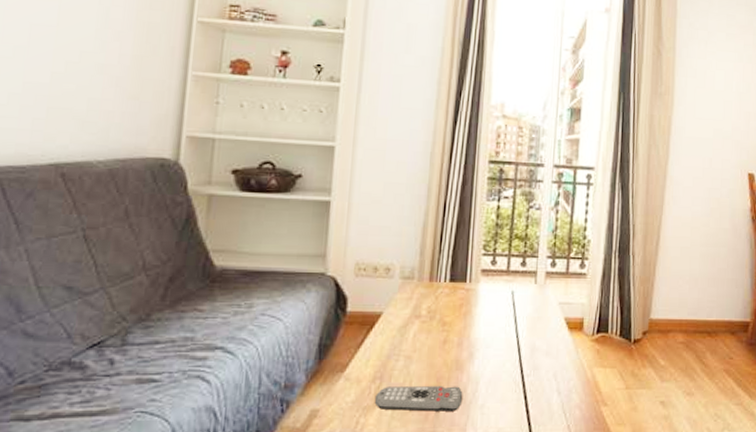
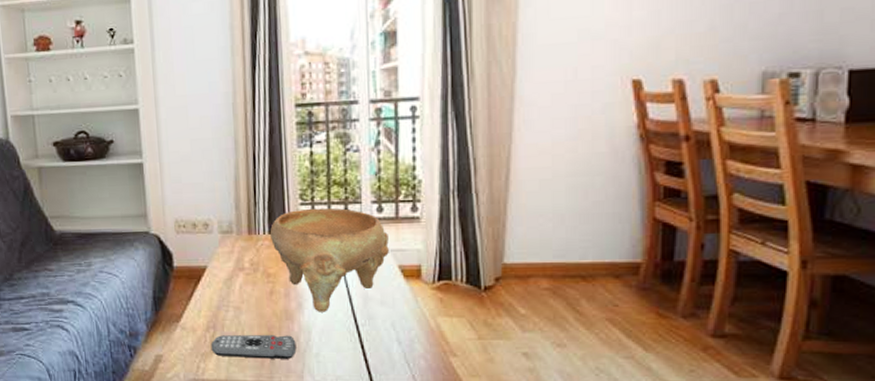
decorative bowl: none [451,259,558,362] -> present [270,208,389,312]

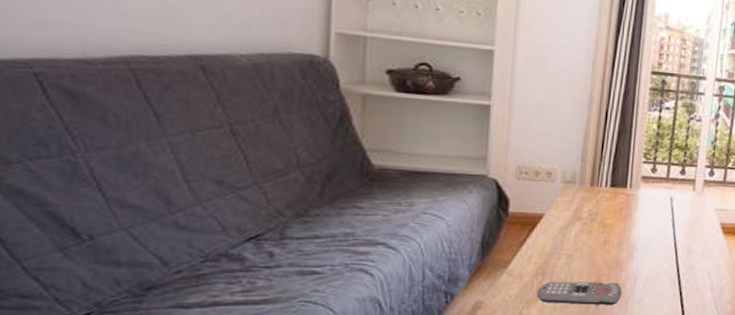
decorative bowl: present [270,208,389,312] -> none [612,167,716,262]

